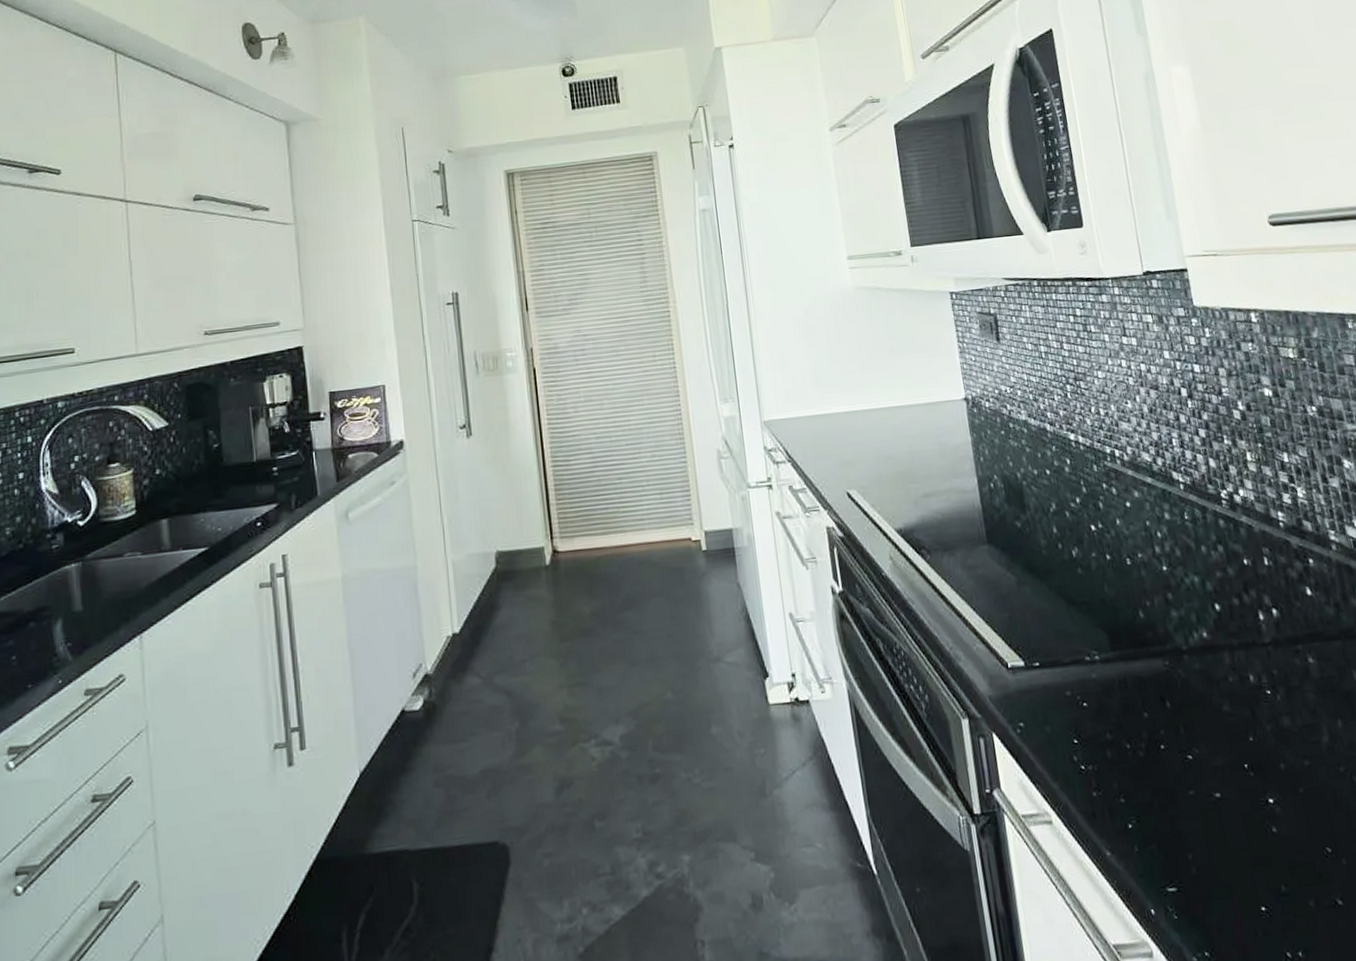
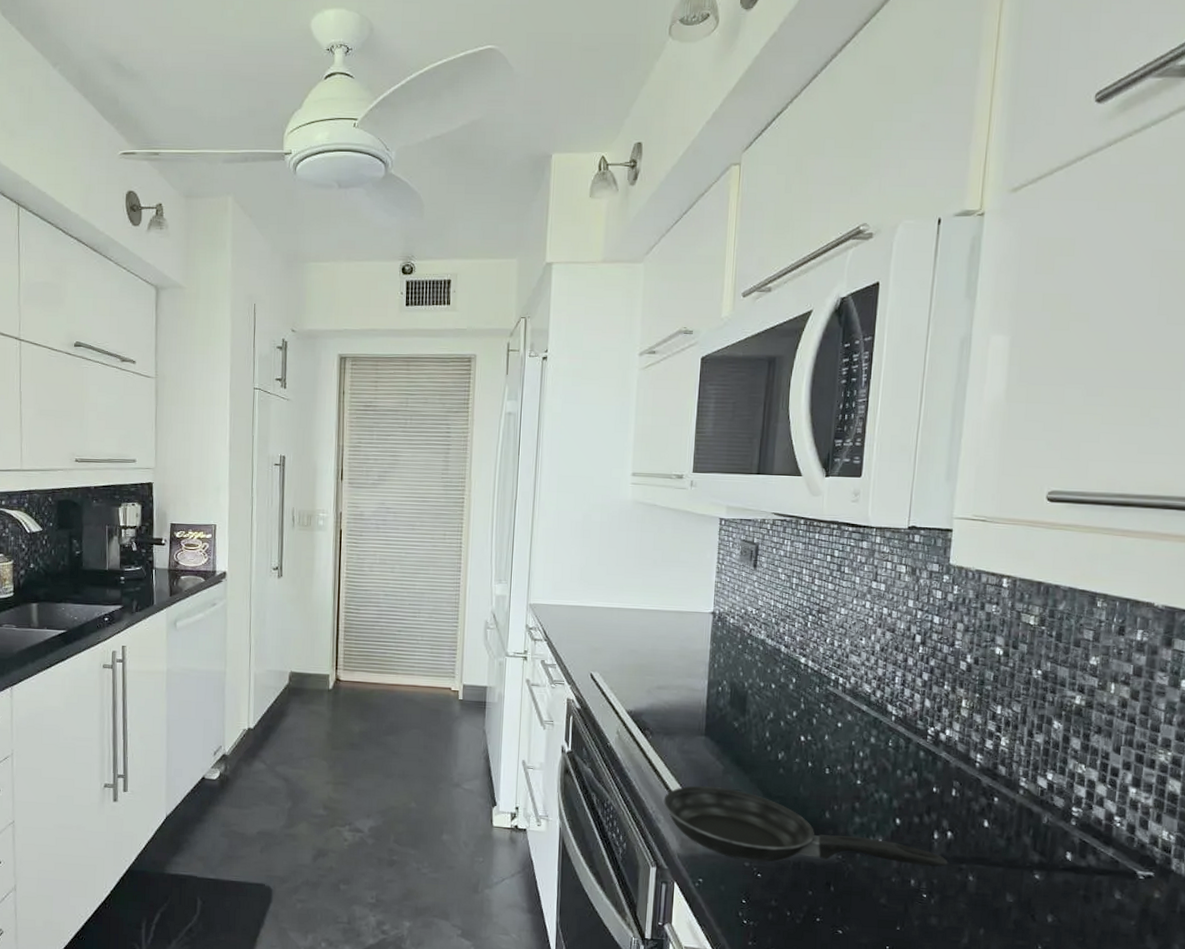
frying pan: none [958,602,1283,689] -> present [663,785,948,867]

